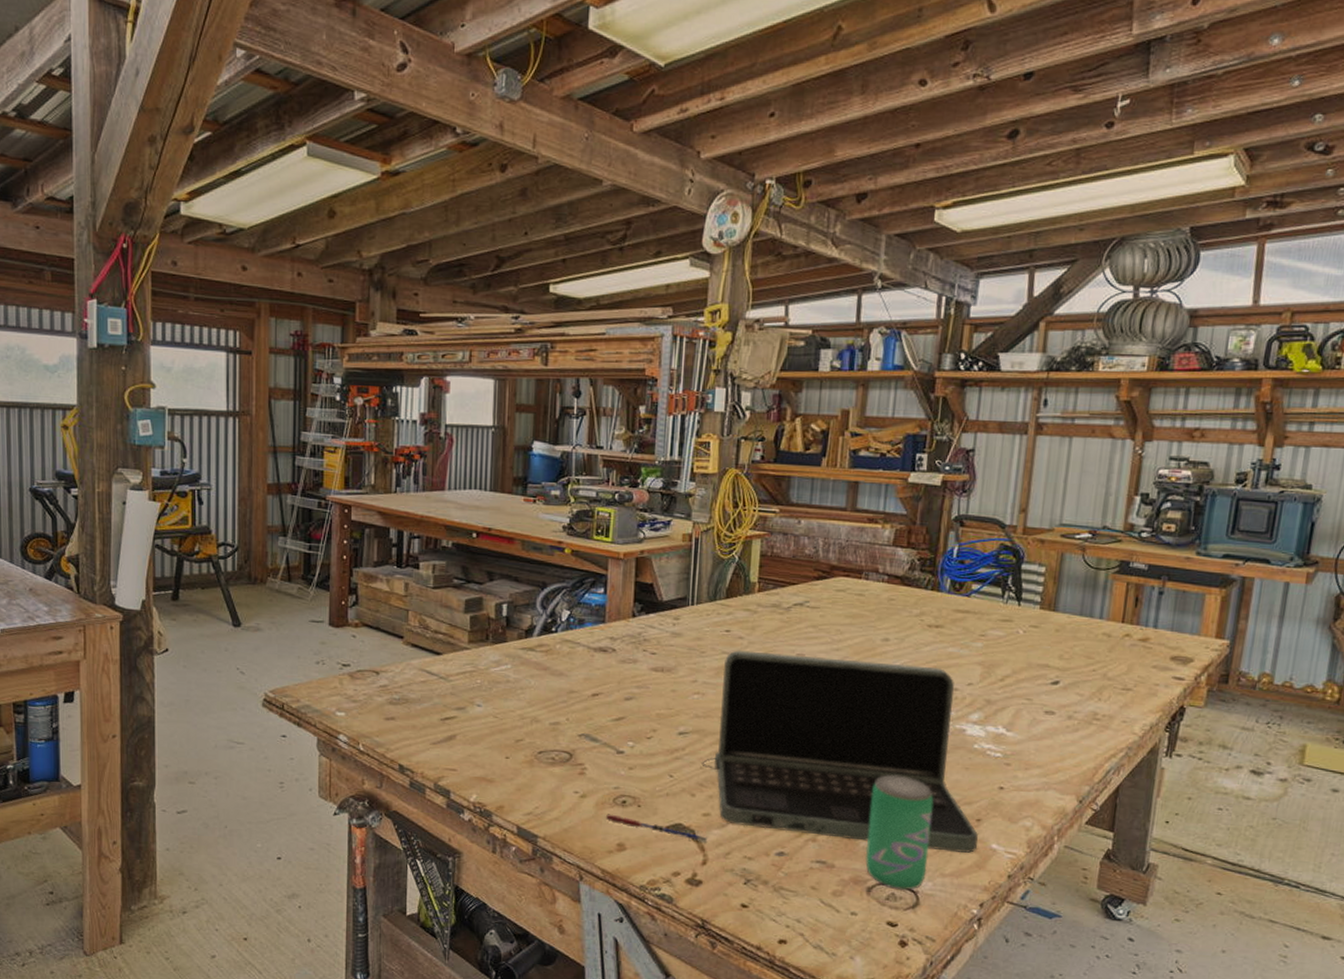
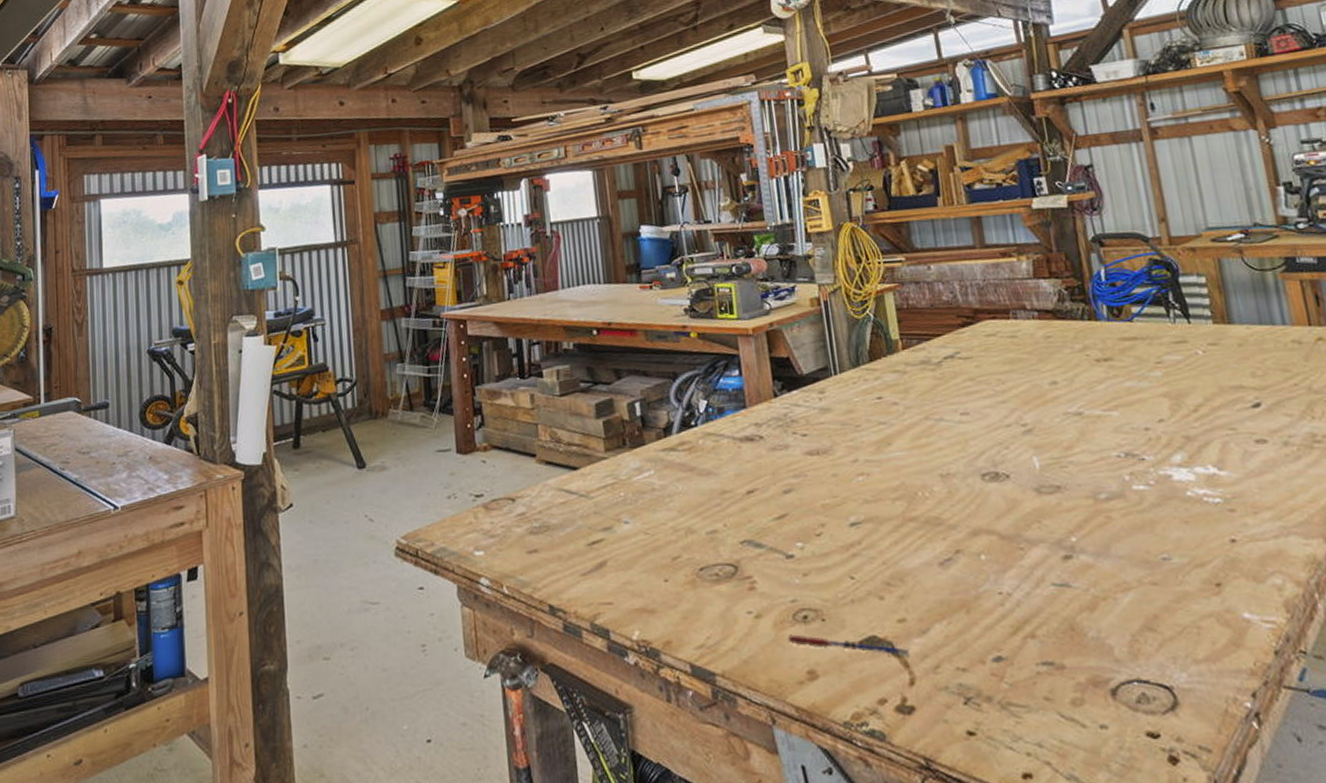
laptop: present [701,650,978,853] -> none [883,407,1227,630]
beverage can: present [865,775,934,891] -> none [1084,541,1176,688]

